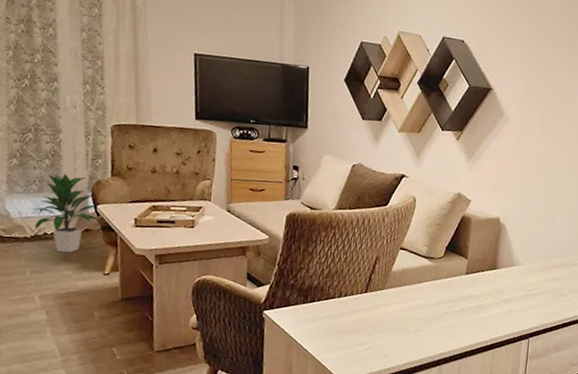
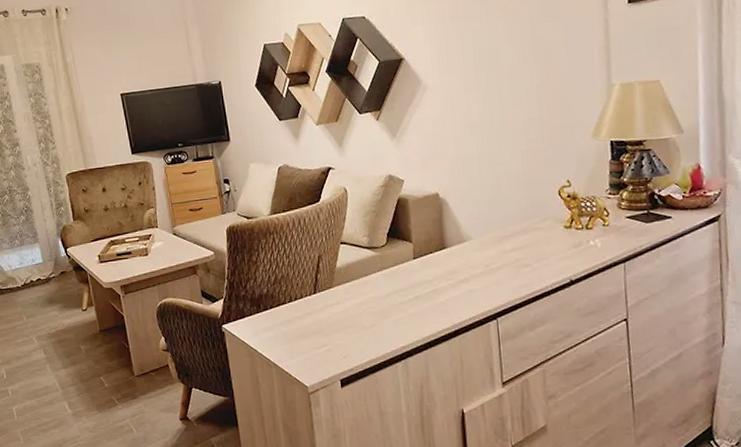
indoor plant: present [32,173,101,252] -> none [18,225,72,295]

